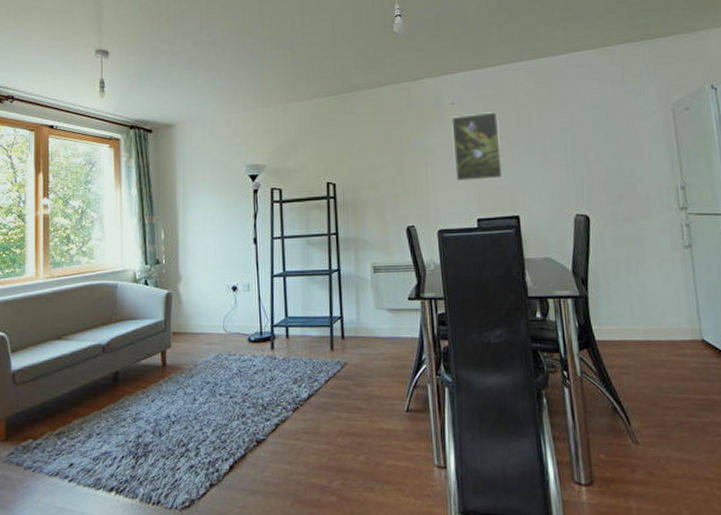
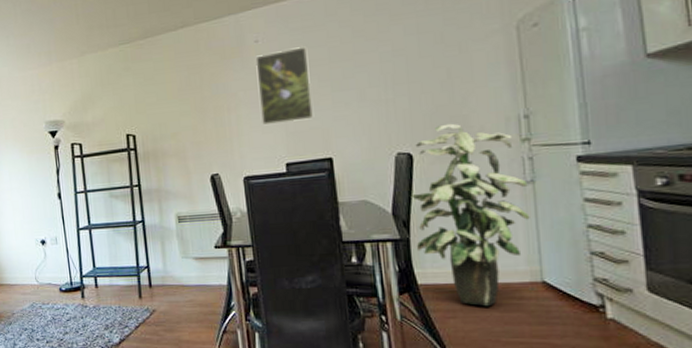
indoor plant: none [588,190,689,363] -> present [410,123,530,307]

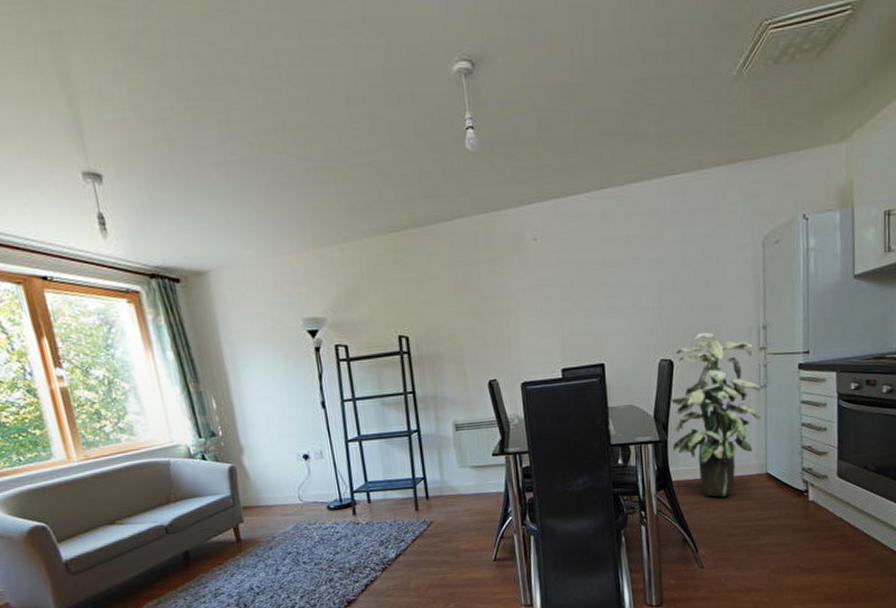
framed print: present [254,45,313,126] -> none [533,247,588,330]

